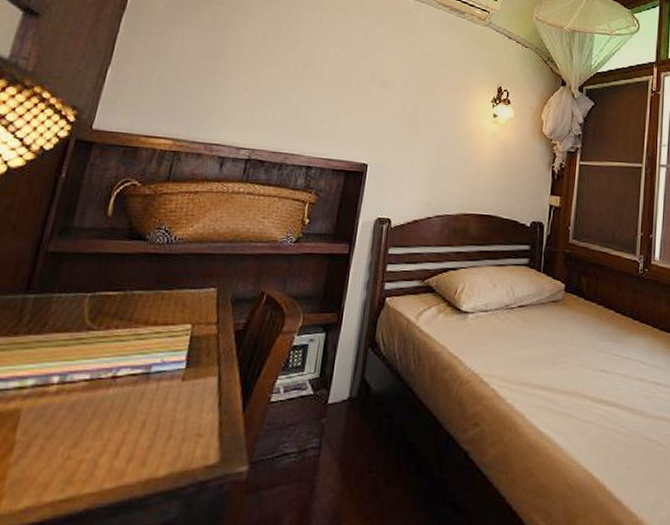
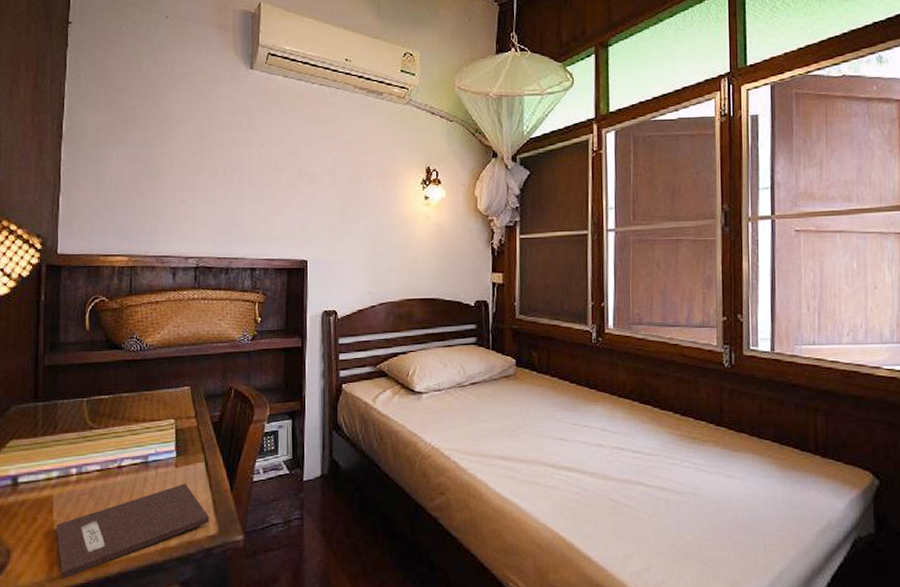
notebook: none [9,401,212,516] -> present [57,483,210,578]

